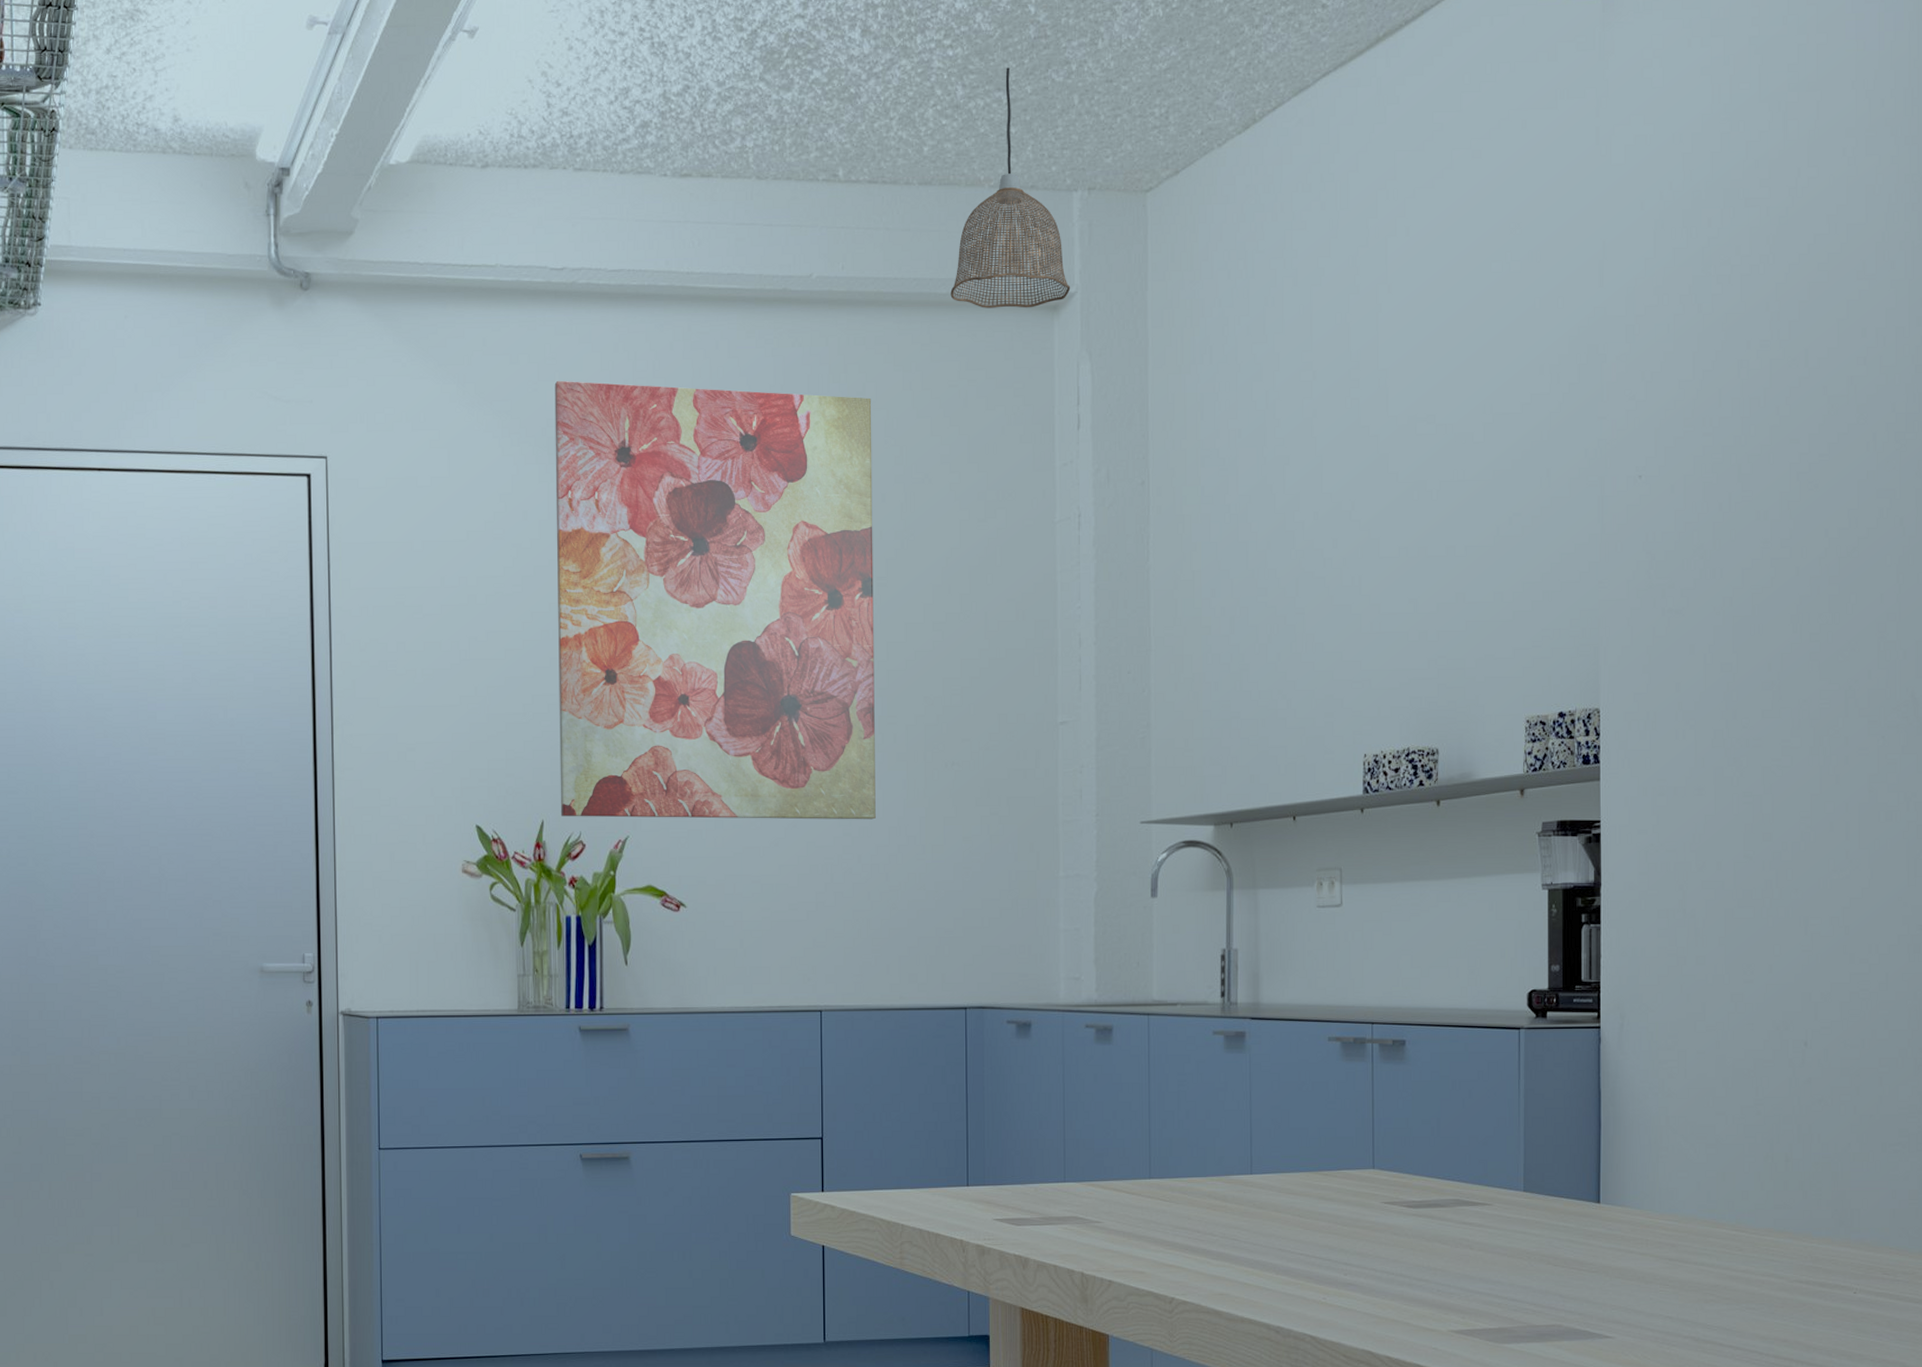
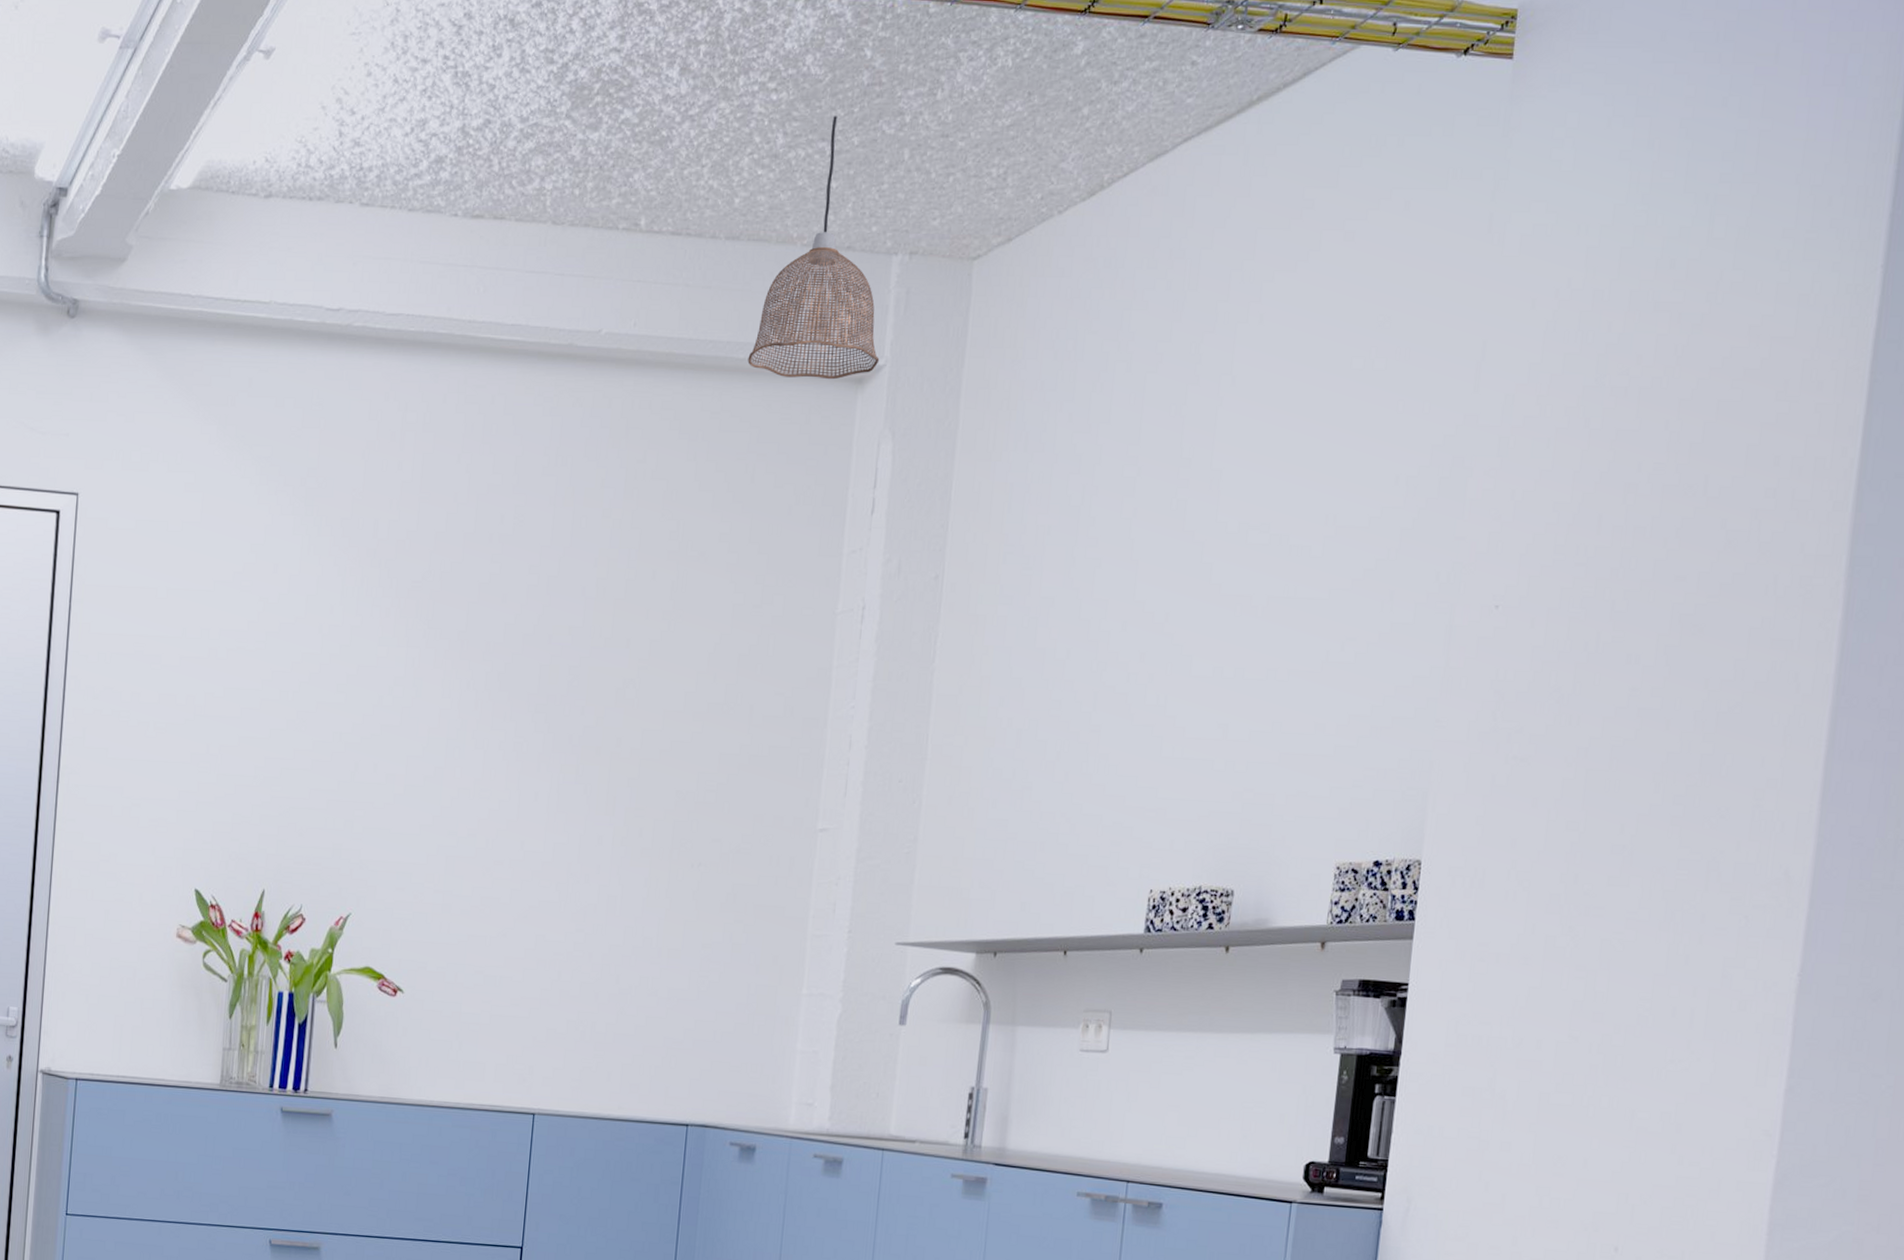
wall art: present [554,380,876,820] -> none [282,428,652,917]

